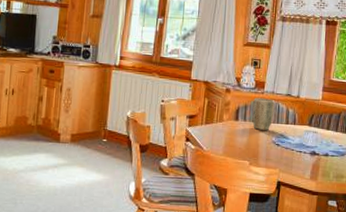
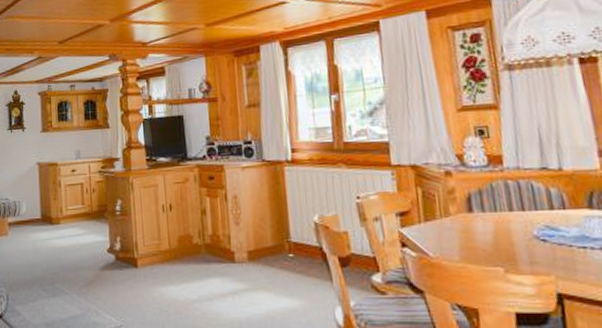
plant pot: present [252,98,275,130] -> none [490,177,528,222]

